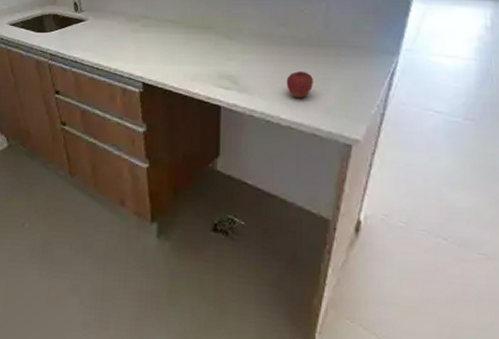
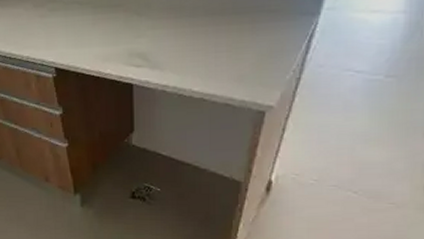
fruit: present [286,71,313,99] -> none [198,42,226,70]

